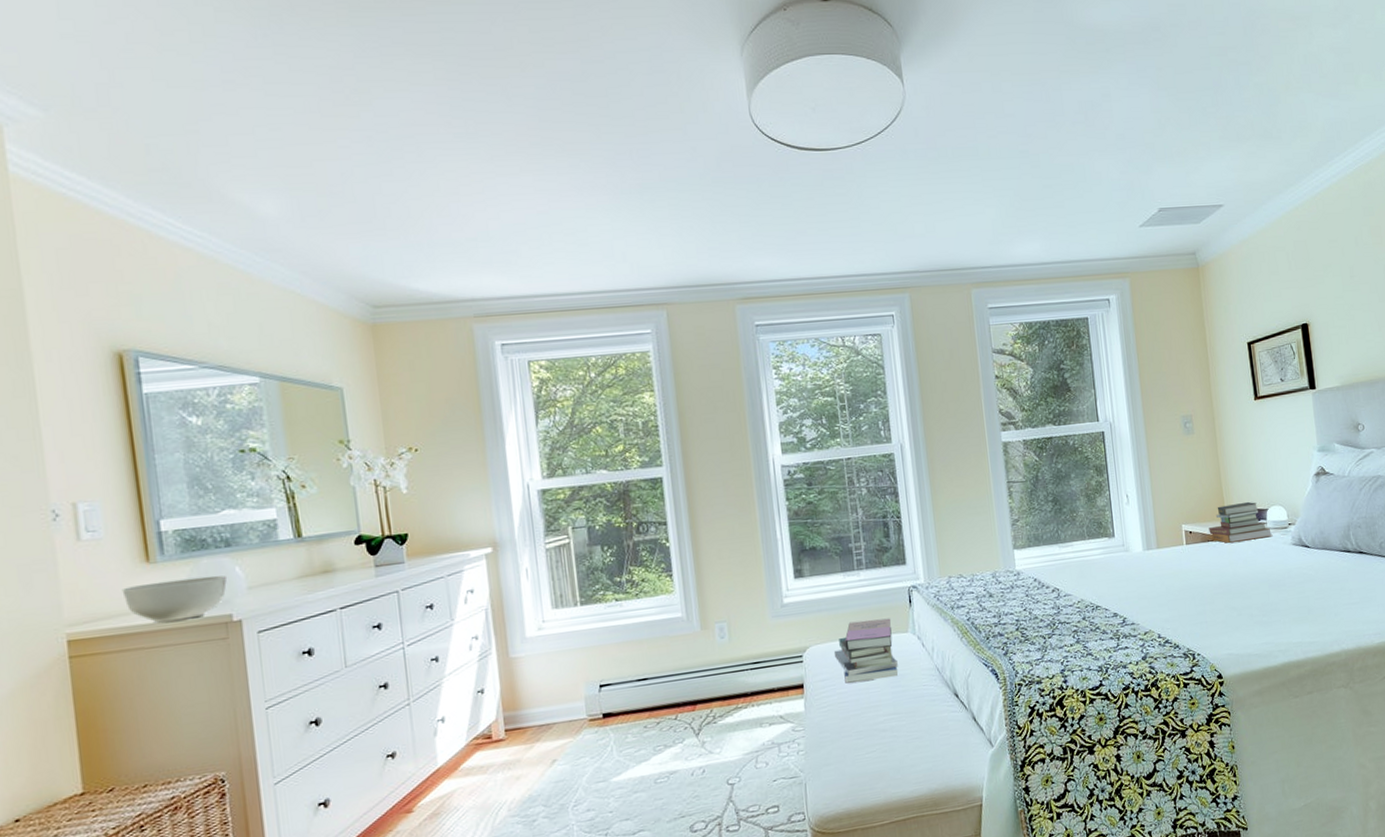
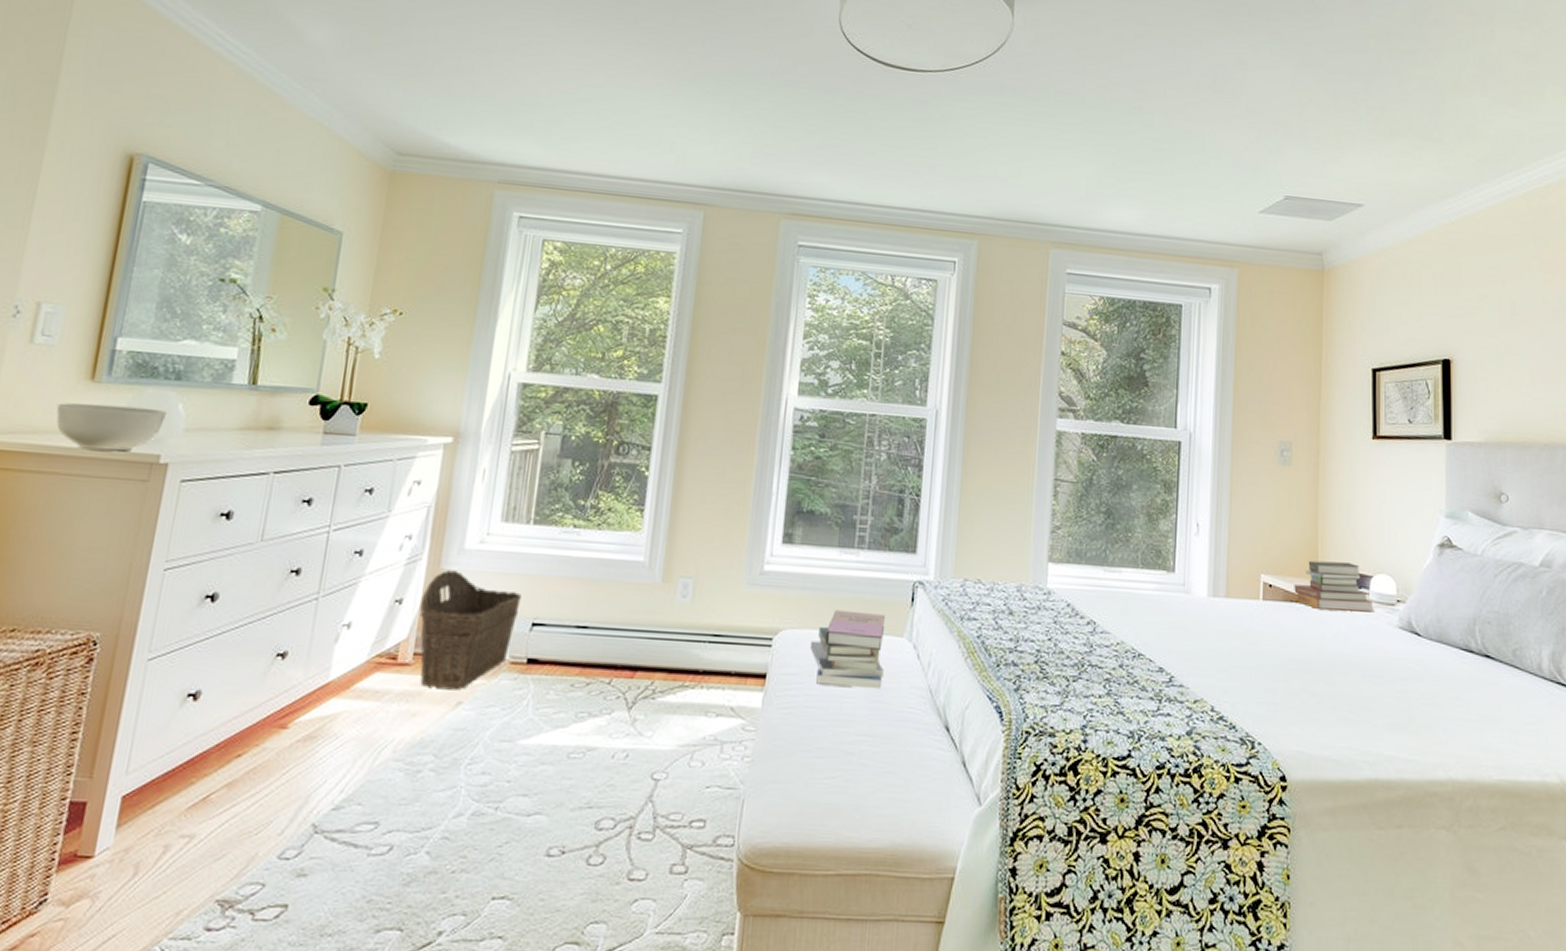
wicker basket: none [499,657,587,755] -> present [419,570,522,690]

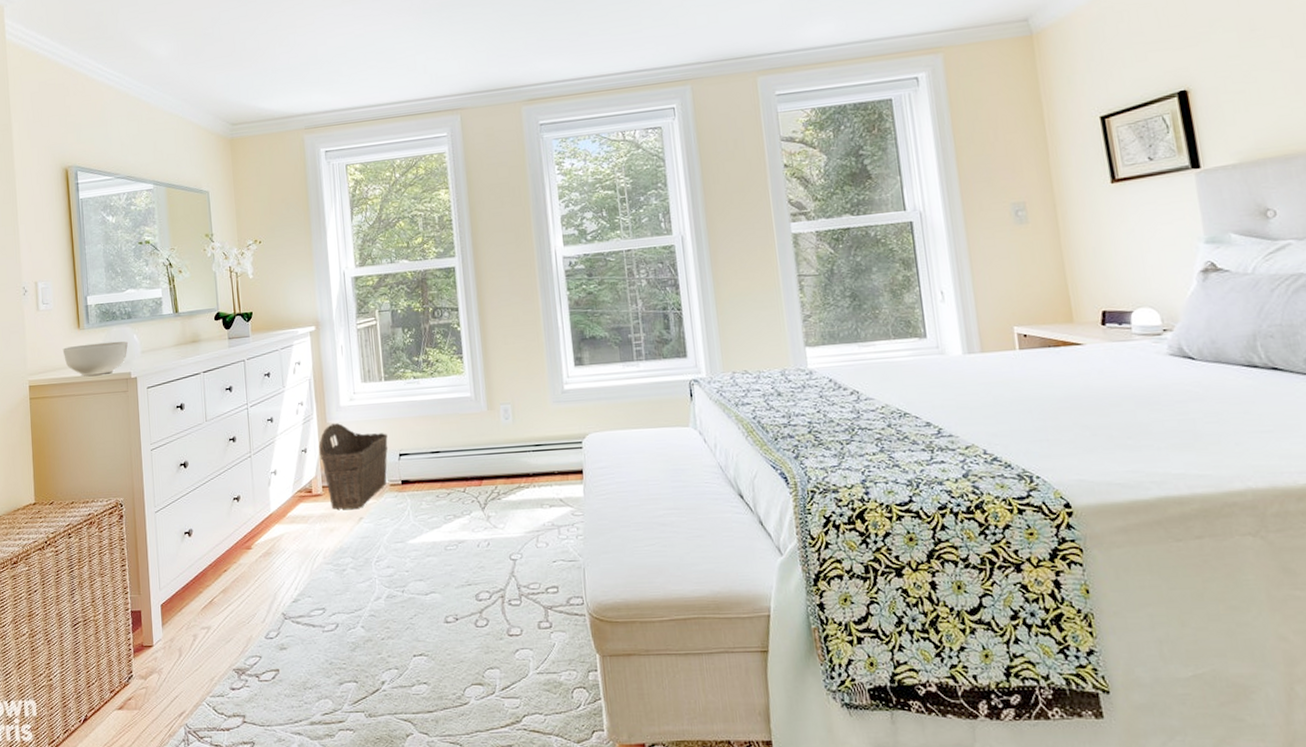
books: present [809,610,886,690] -> none [612,411,678,473]
books: present [1294,560,1374,613] -> none [1050,301,1139,351]

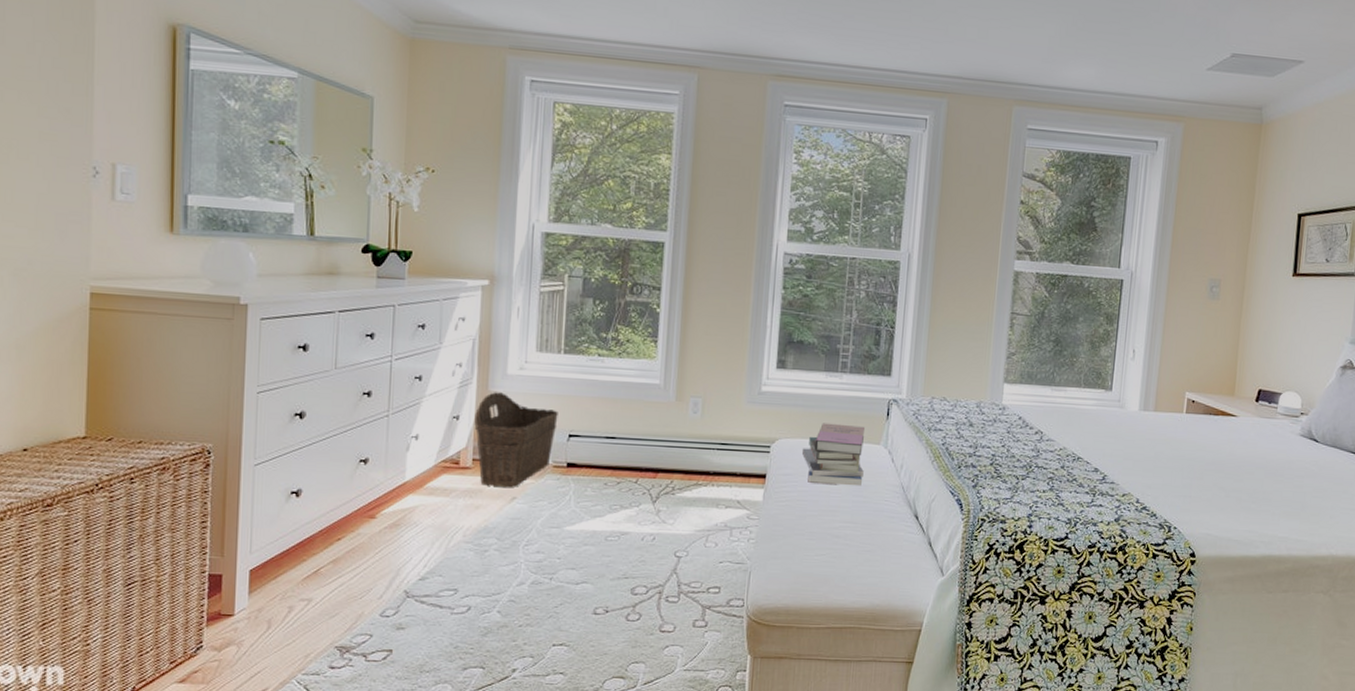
bowl: present [62,341,129,376] -> none [144,252,241,294]
books: none [612,411,678,473] -> present [801,423,866,487]

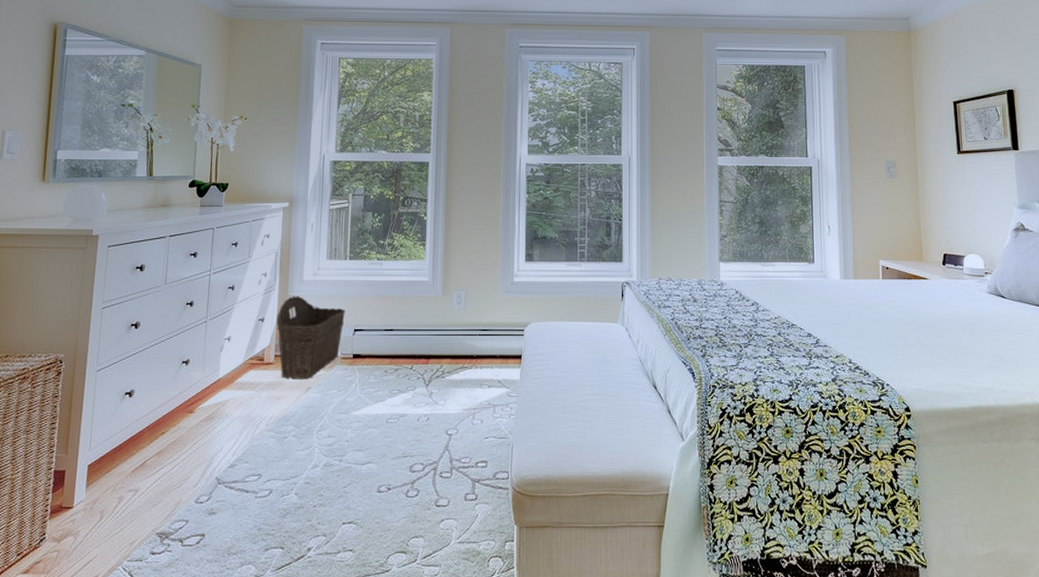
books: present [801,423,866,487] -> none [551,306,606,362]

